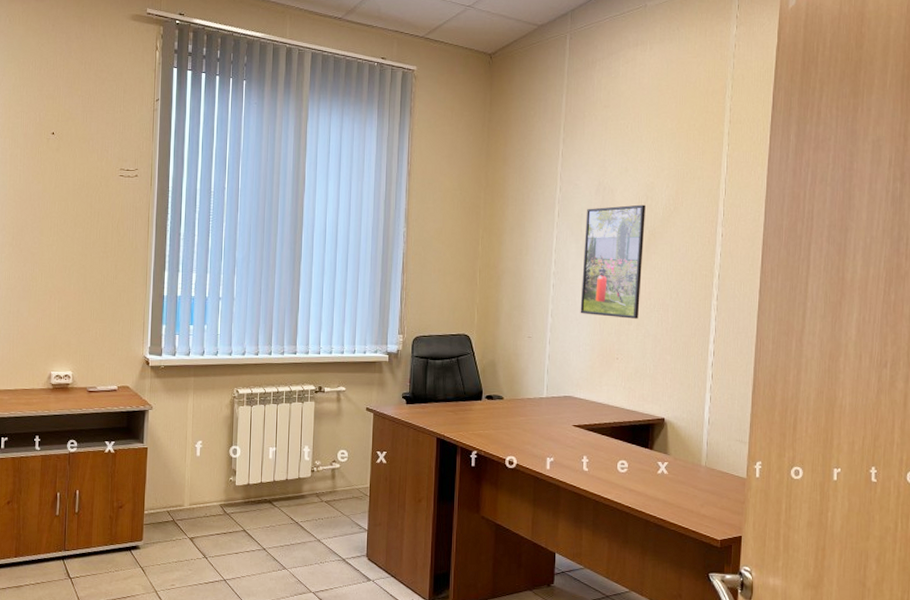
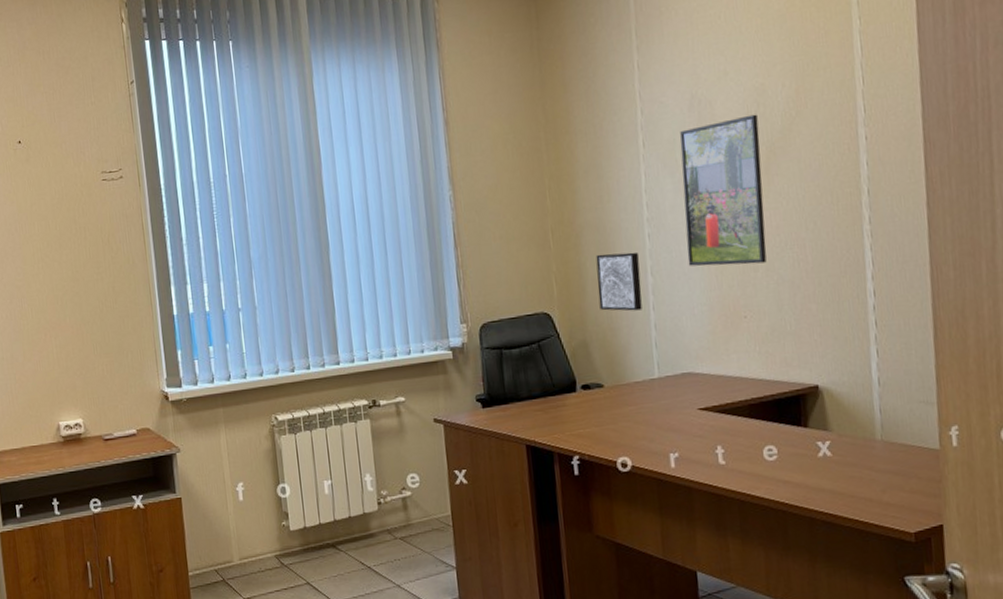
wall art: none [508,295,544,343] -> present [596,252,642,311]

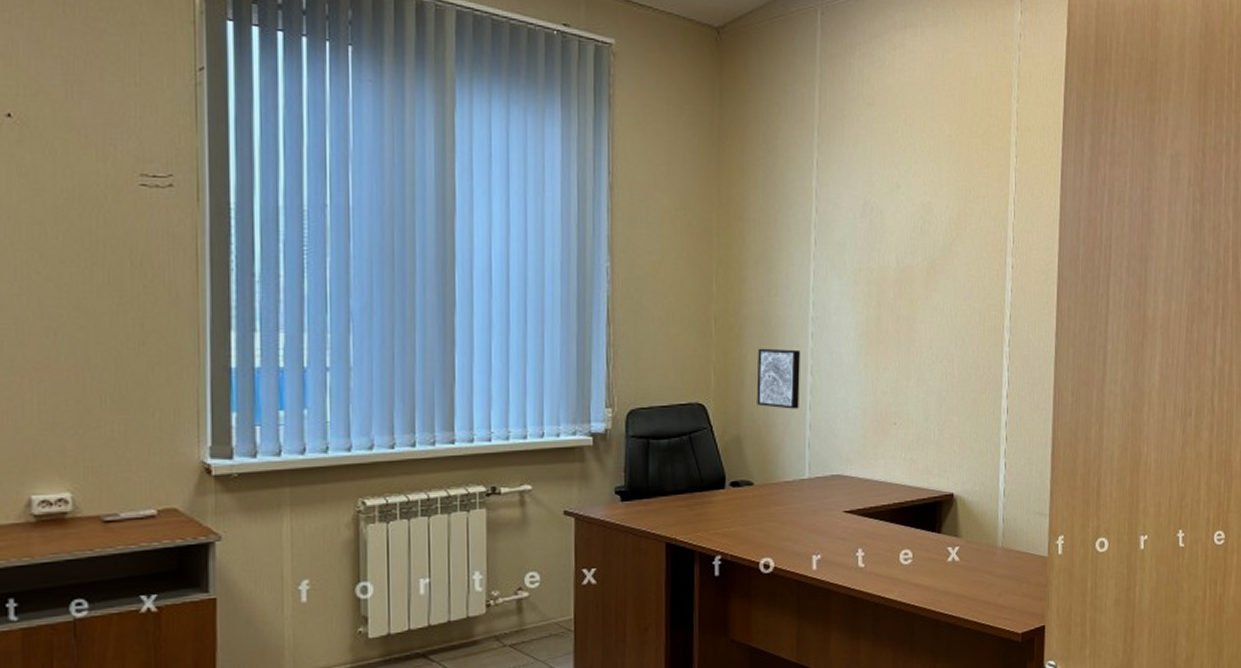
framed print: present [680,114,767,267] -> none [847,230,923,373]

